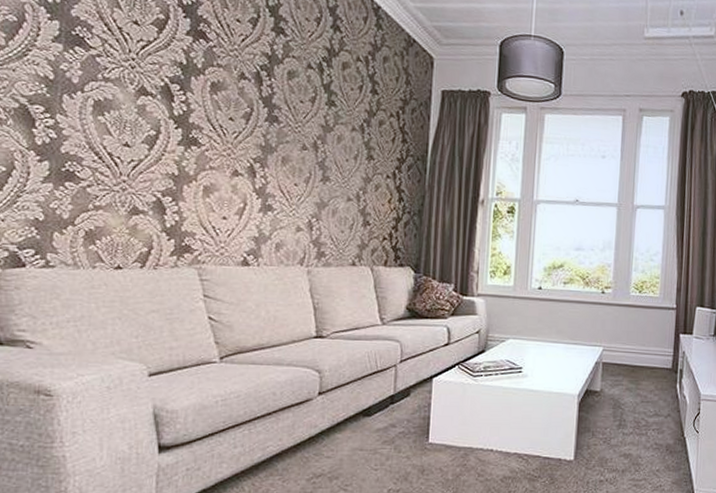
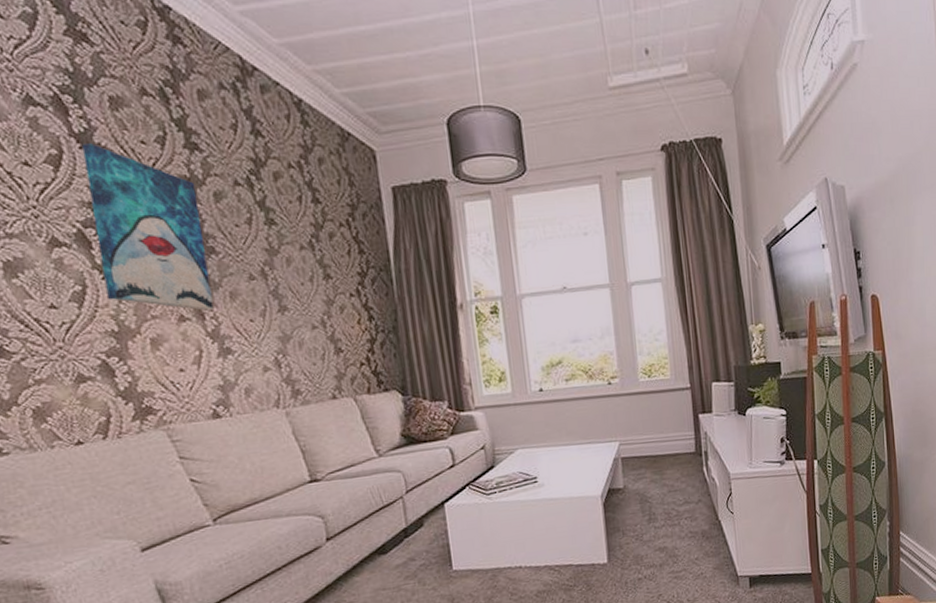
wall art: none [176,14,274,170] -> present [81,143,214,311]

